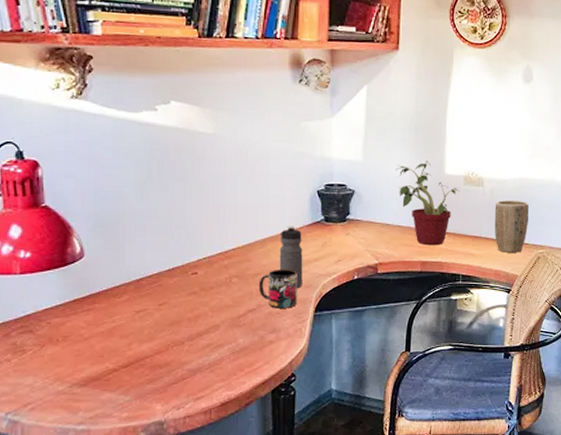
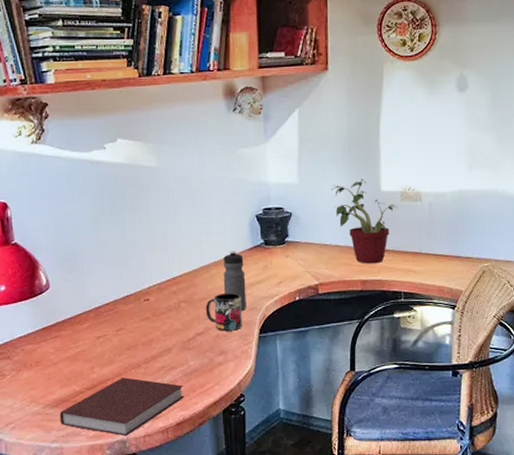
notebook: none [88,355,231,418] -> present [59,377,185,436]
plant pot: present [494,200,529,253] -> none [434,214,471,268]

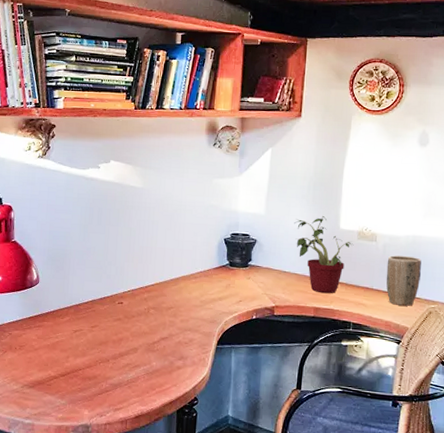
notebook: present [59,377,185,436] -> none [34,369,145,422]
mug: present [205,292,242,331] -> none [171,304,204,340]
water bottle: present [223,251,246,311] -> none [189,268,210,322]
plant pot: none [434,214,471,268] -> present [386,255,421,306]

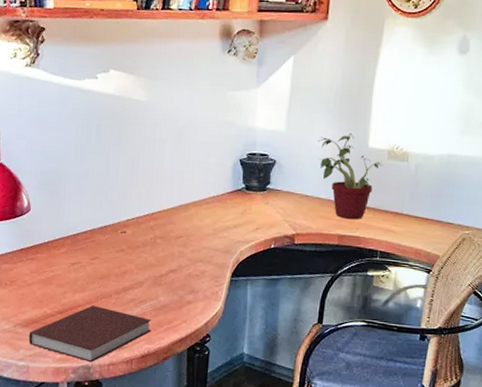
notebook: none [34,369,145,422] -> present [28,305,152,363]
plant pot: present [386,255,421,306] -> none [417,177,456,232]

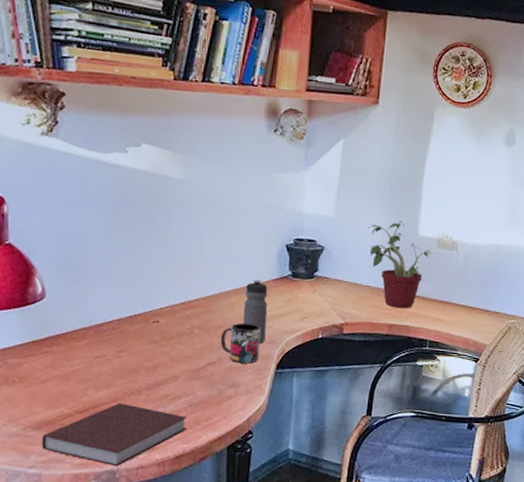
mug: none [180,233,217,271] -> present [220,322,261,364]
water bottle: none [200,192,224,253] -> present [242,279,268,343]

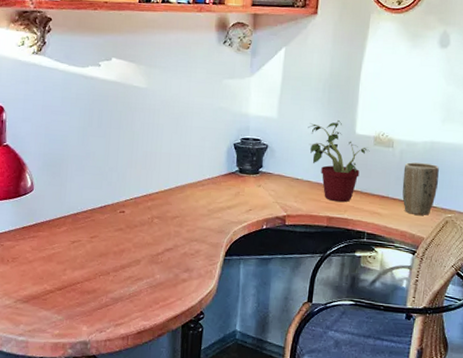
notebook: present [41,403,188,467] -> none [28,282,148,339]
mug: present [220,322,261,364] -> none [176,213,212,251]
water bottle: present [242,279,268,343] -> none [195,175,218,232]
plant pot: none [465,266,503,322] -> present [402,162,439,215]

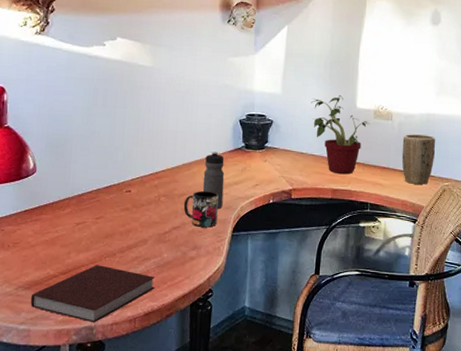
notebook: none [28,282,148,339] -> present [30,265,156,323]
mug: none [176,213,212,251] -> present [183,190,219,227]
water bottle: none [195,175,218,232] -> present [202,151,225,209]

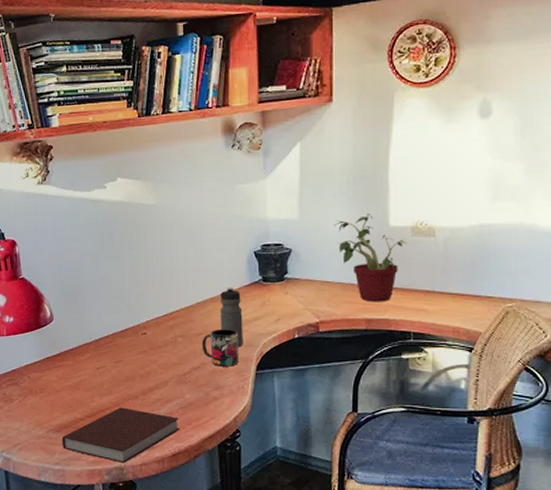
plant pot: present [401,134,435,185] -> none [450,250,492,308]

